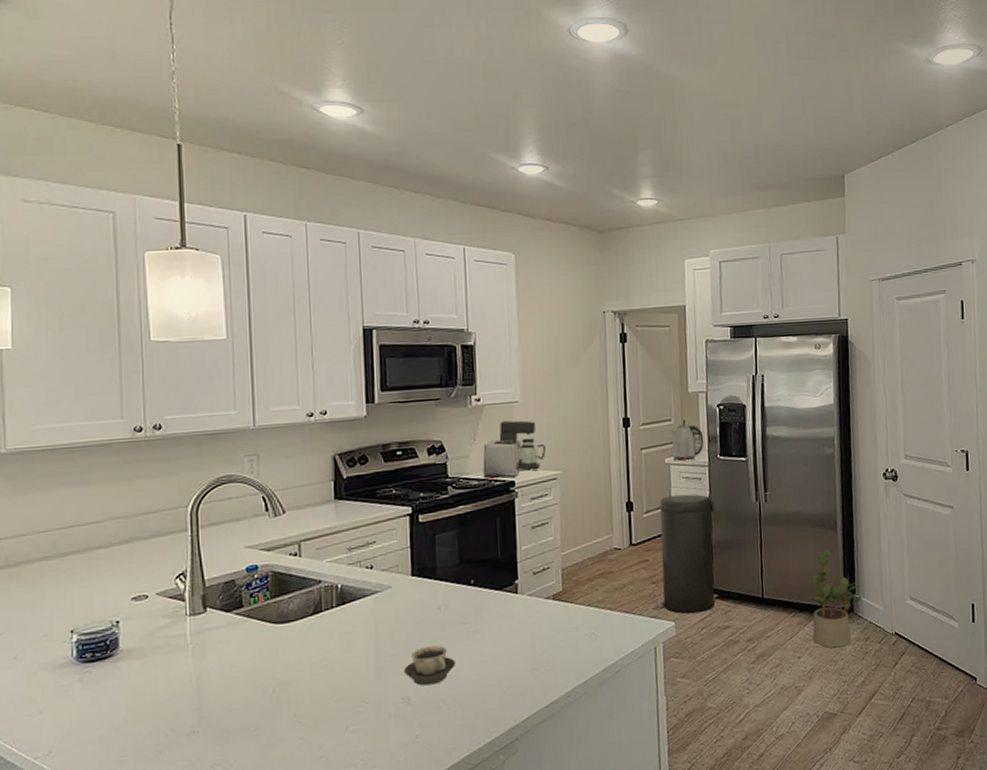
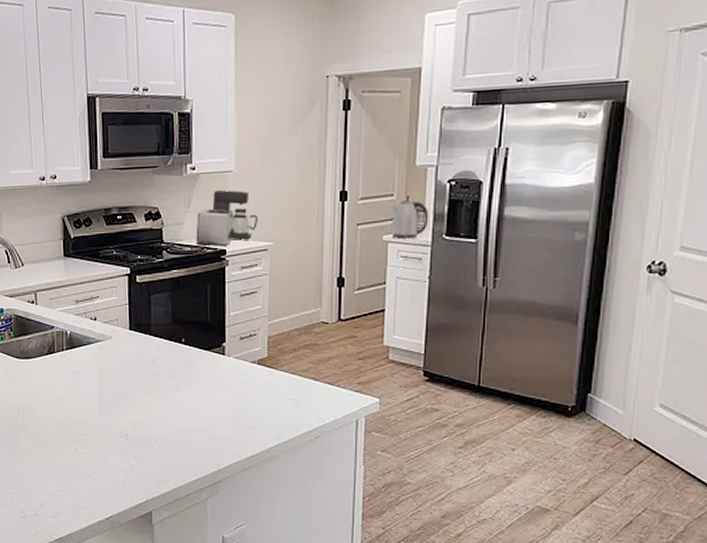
cup: present [403,645,455,686] -> none [121,392,166,425]
pedal bin: present [654,494,716,614] -> none [360,274,435,393]
potted plant: present [812,550,862,648] -> none [532,345,598,446]

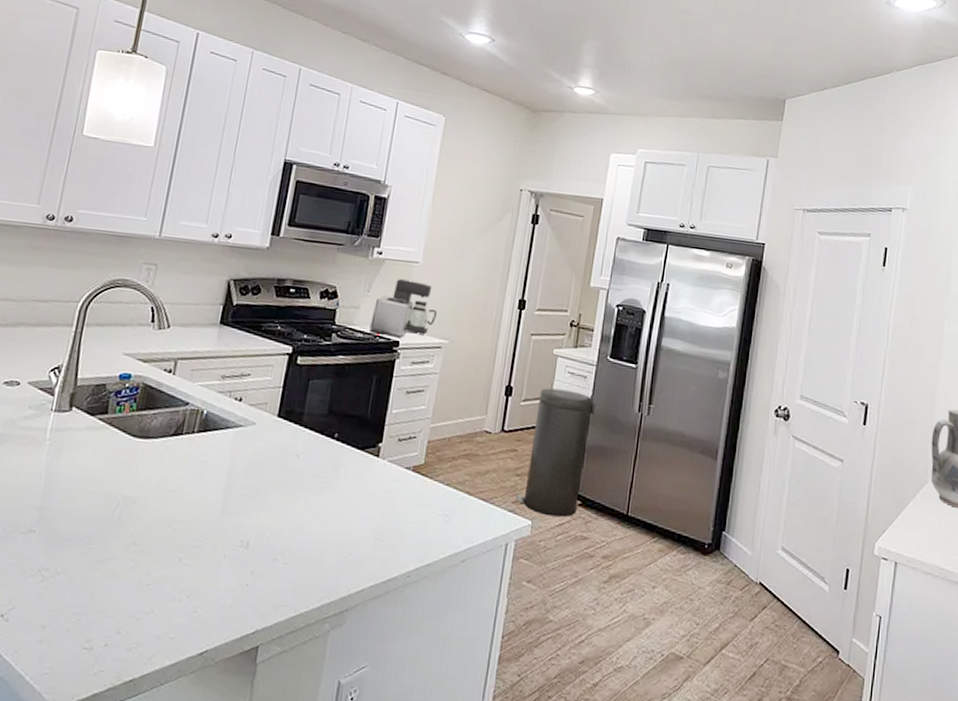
pedal bin: none [360,274,435,393] -> present [515,388,596,518]
kettle: present [392,200,429,239] -> none [562,318,598,356]

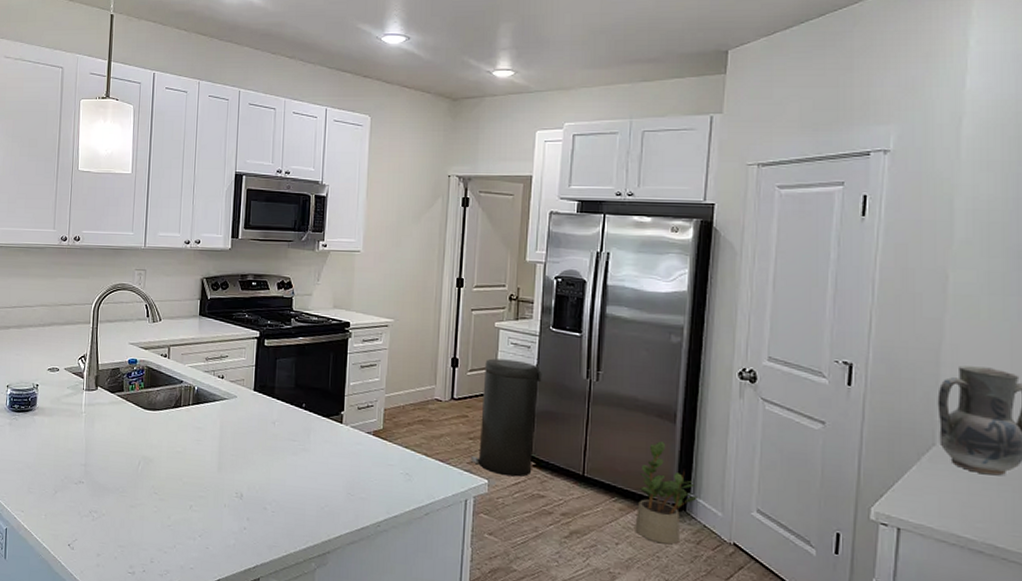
toaster: present [369,295,414,339] -> none [323,283,359,321]
coffee maker: present [392,278,437,335] -> none [340,266,381,315]
potted plant: none [672,479,731,586] -> present [635,441,698,545]

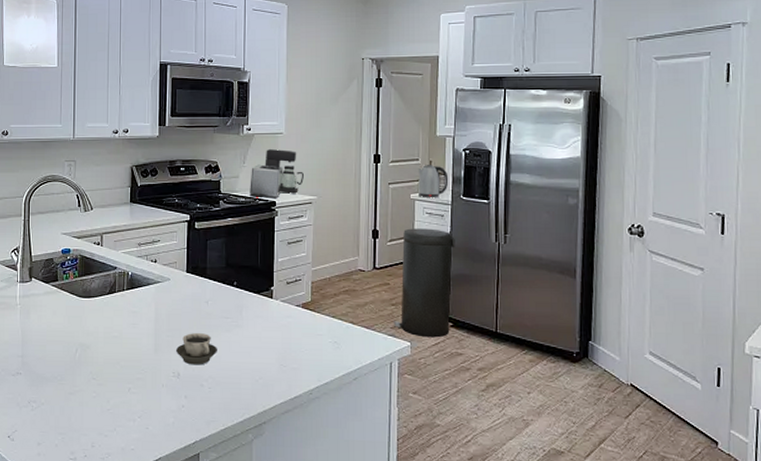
cup: none [239,453,283,488] -> present [175,332,217,365]
toaster: none [323,283,359,321] -> present [250,164,283,200]
coffee maker: none [340,266,381,315] -> present [265,148,304,194]
kettle: none [504,292,538,327] -> present [418,165,449,197]
potted plant: present [635,441,698,545] -> none [544,296,598,390]

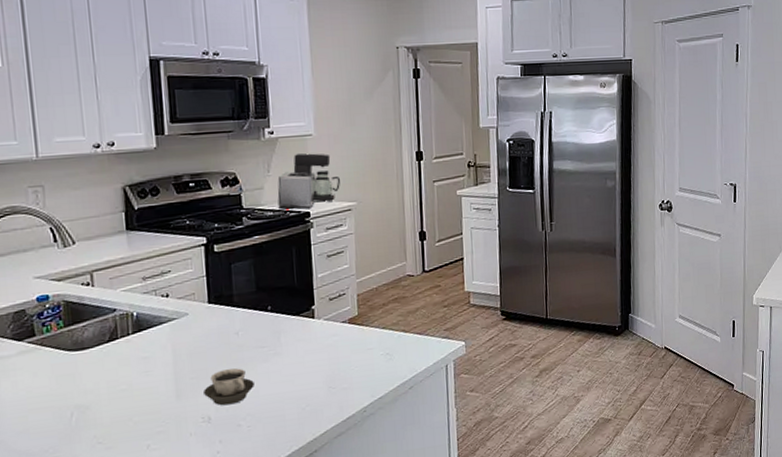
pedal bin: present [393,228,455,338] -> none [446,224,504,335]
kettle: present [418,165,449,197] -> none [463,158,494,193]

